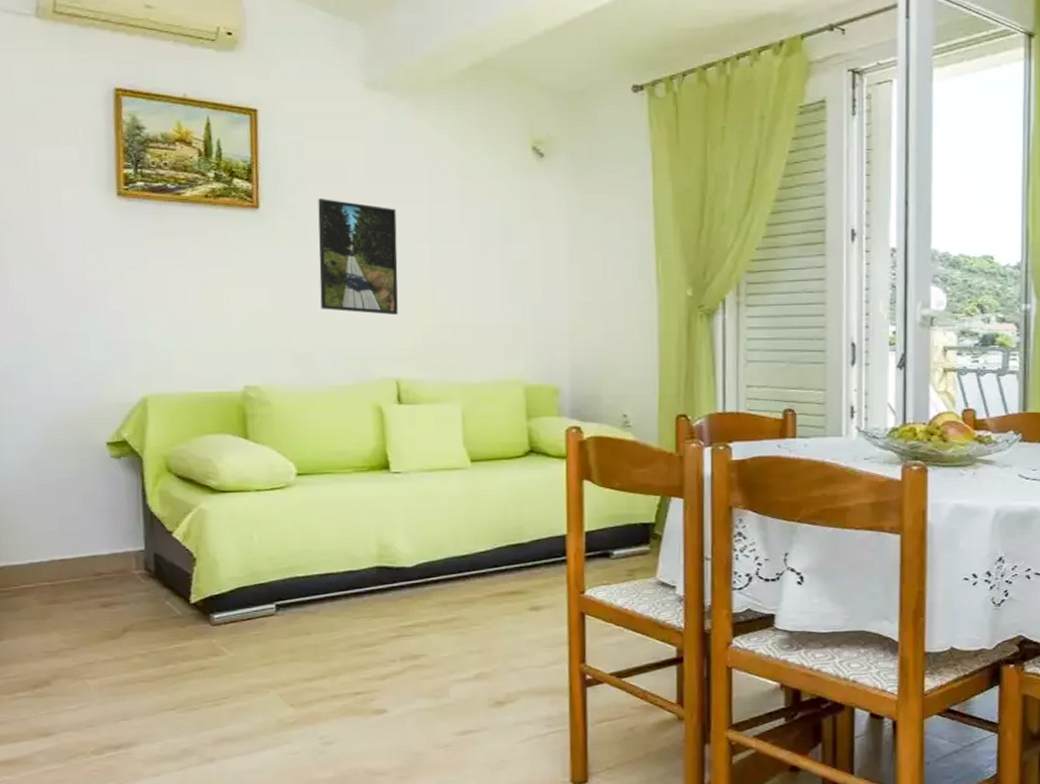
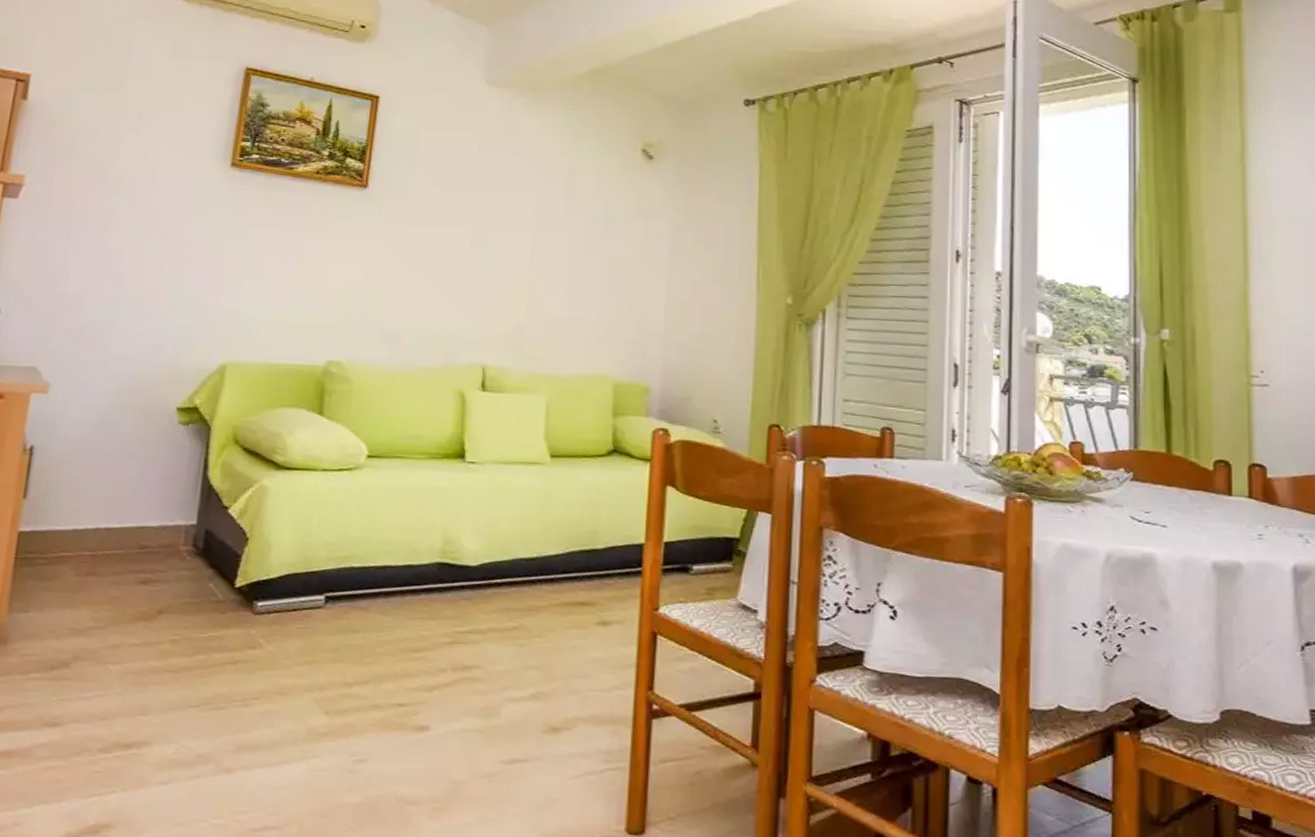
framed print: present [318,197,398,316] -> none [415,182,502,301]

